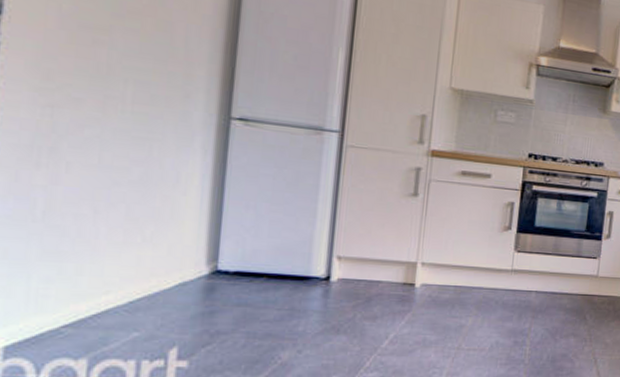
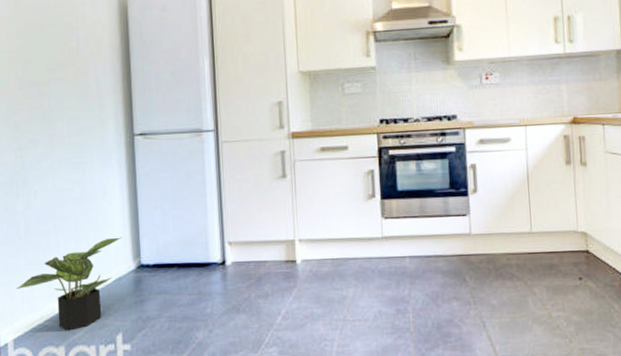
potted plant: none [19,235,196,341] -> present [16,237,122,331]

